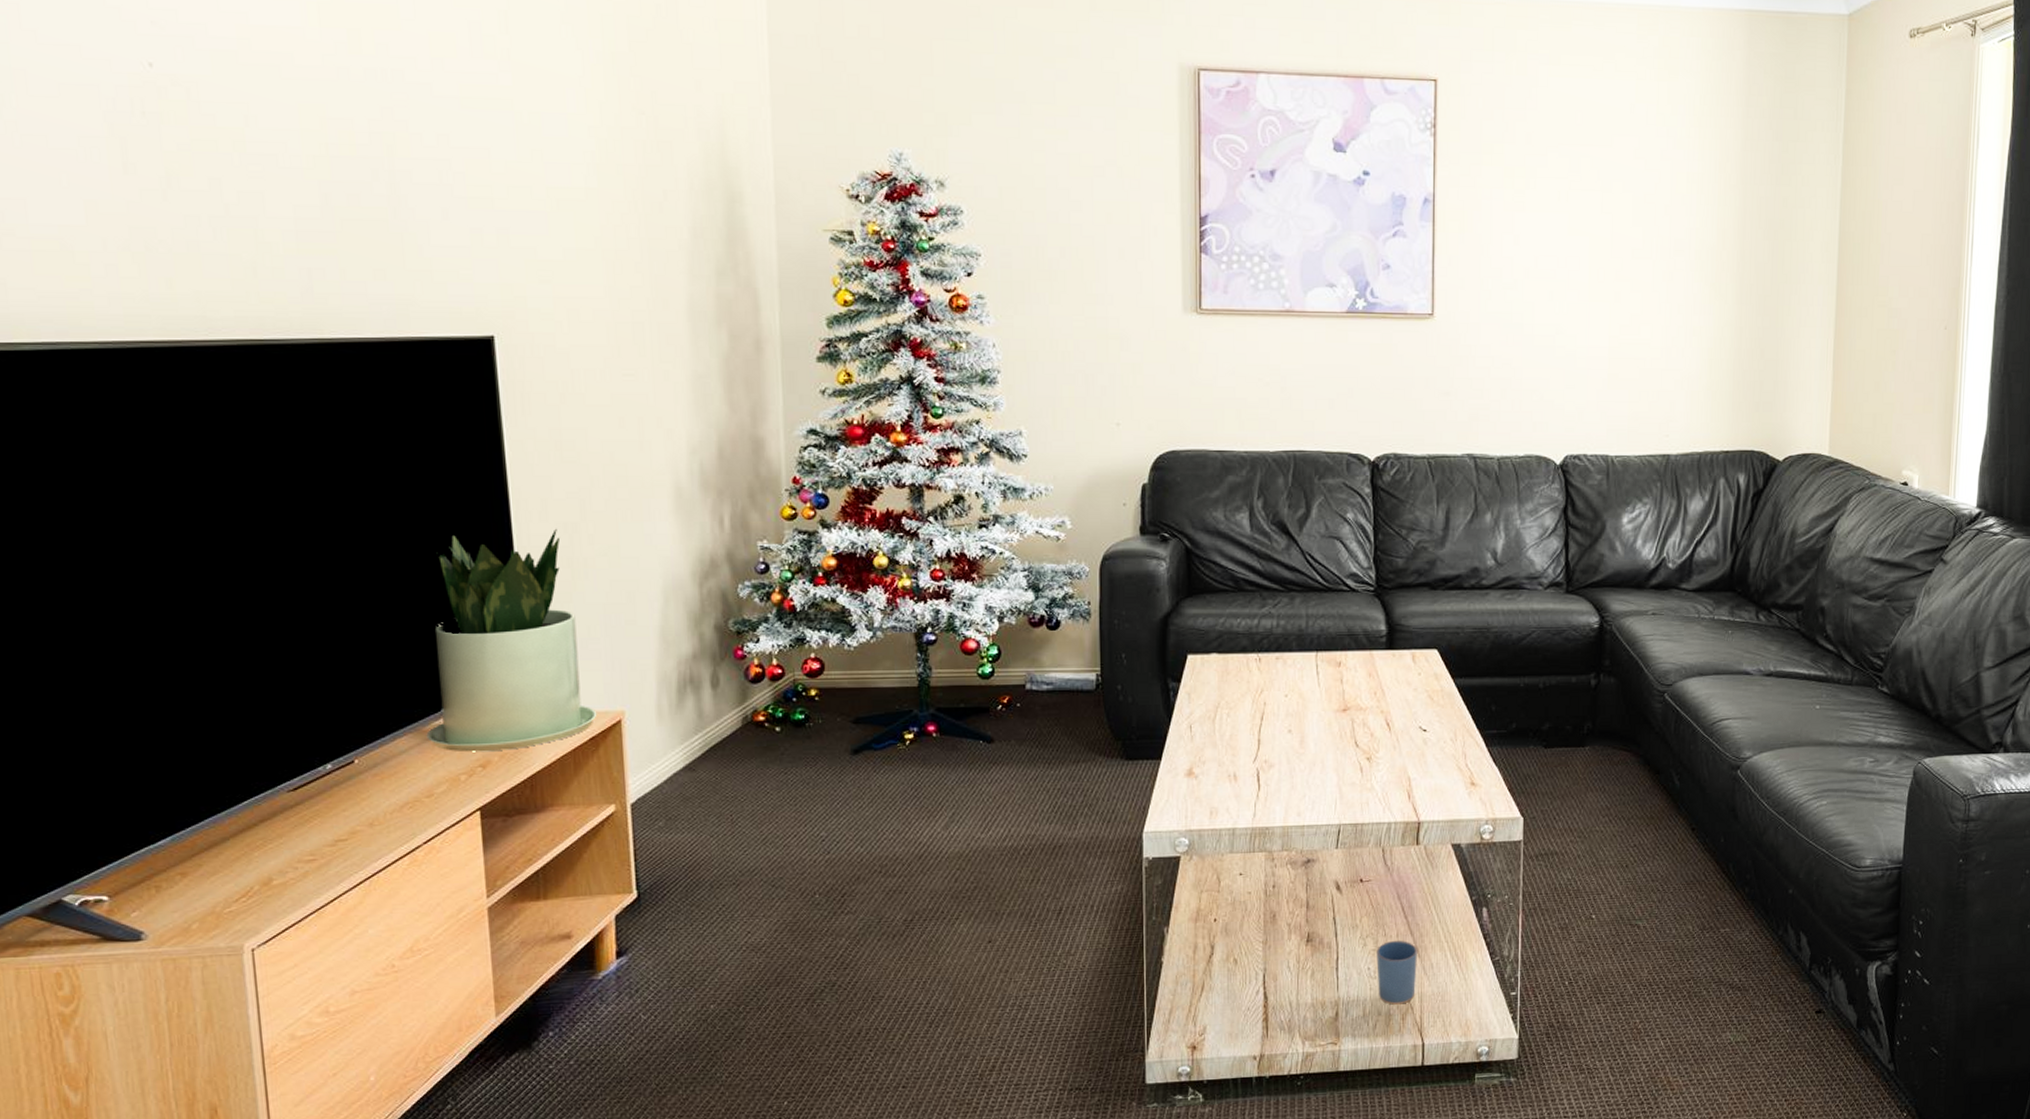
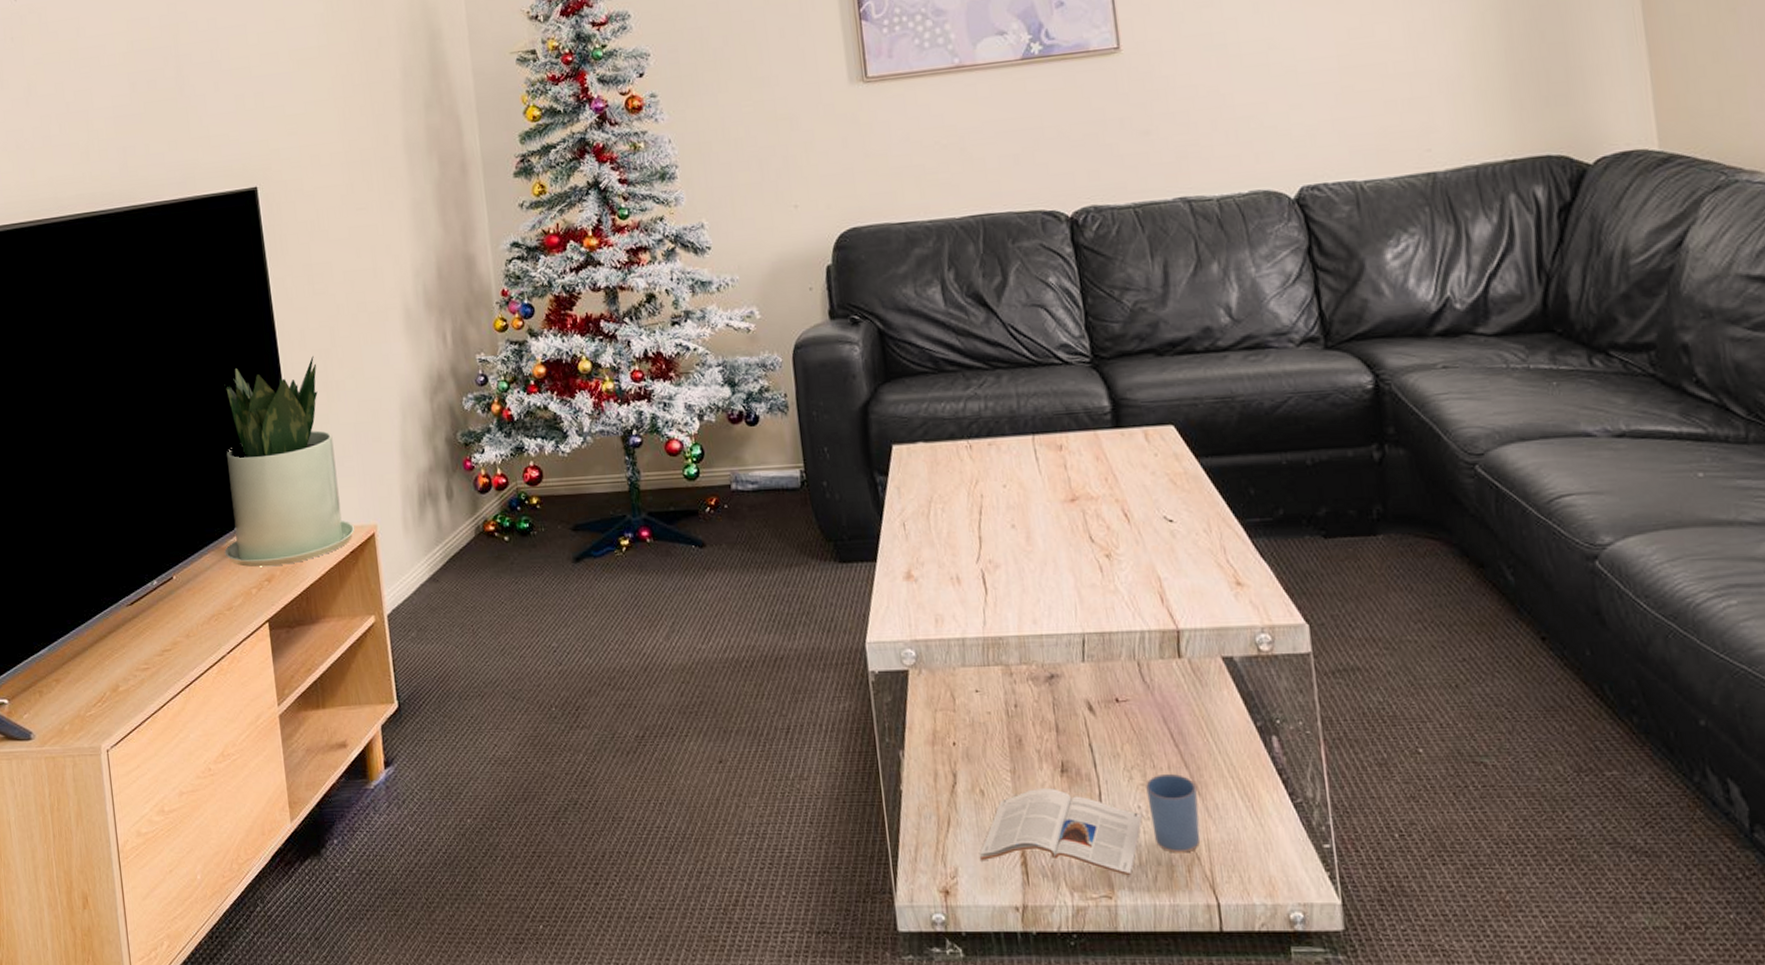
magazine: none [1226,956,1371,1026] -> present [979,788,1143,876]

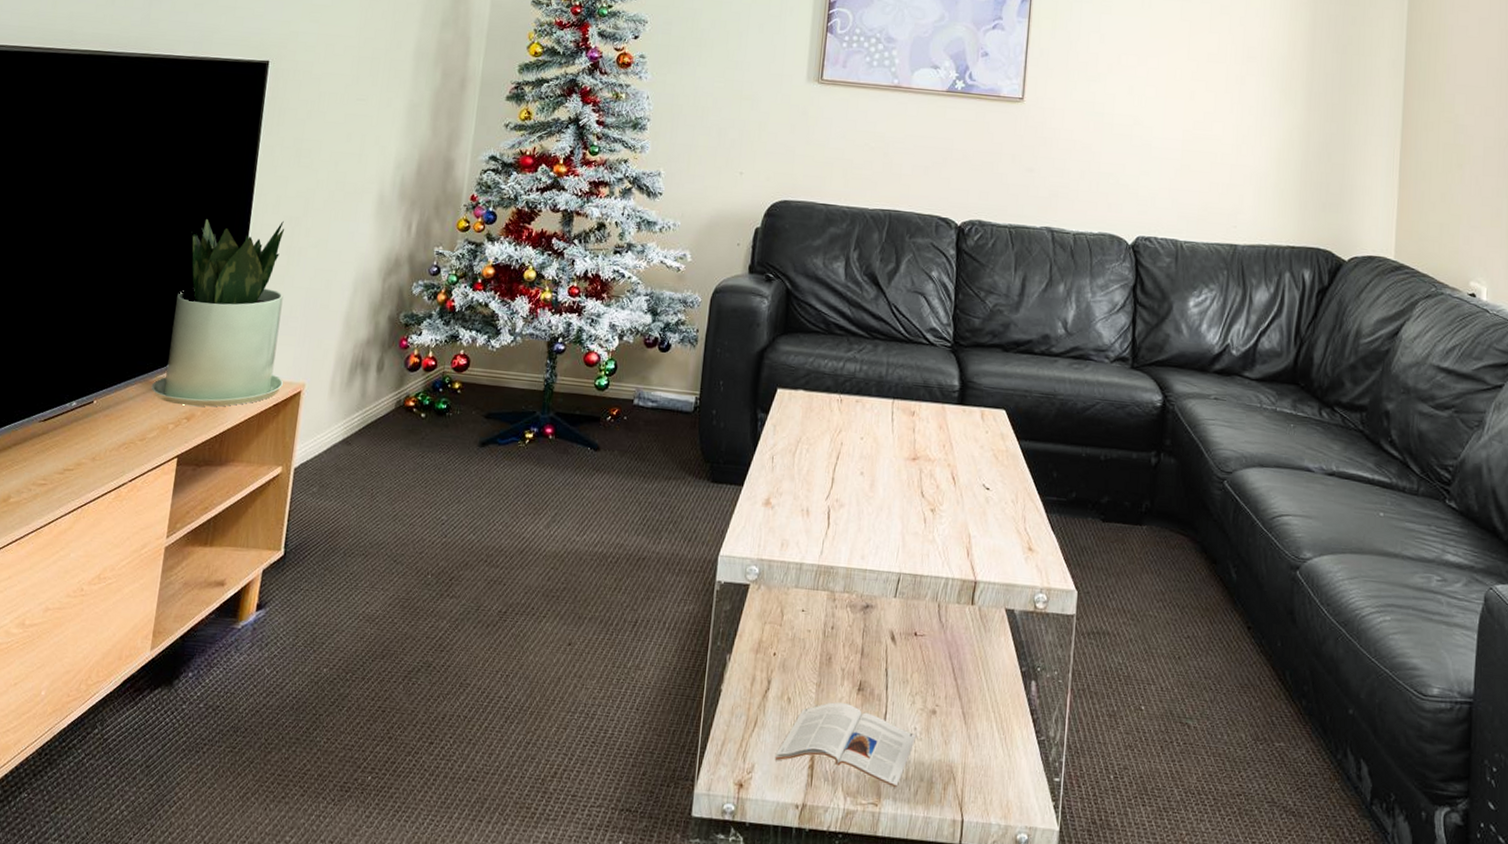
mug: present [1146,774,1201,853] -> none [922,702,964,773]

